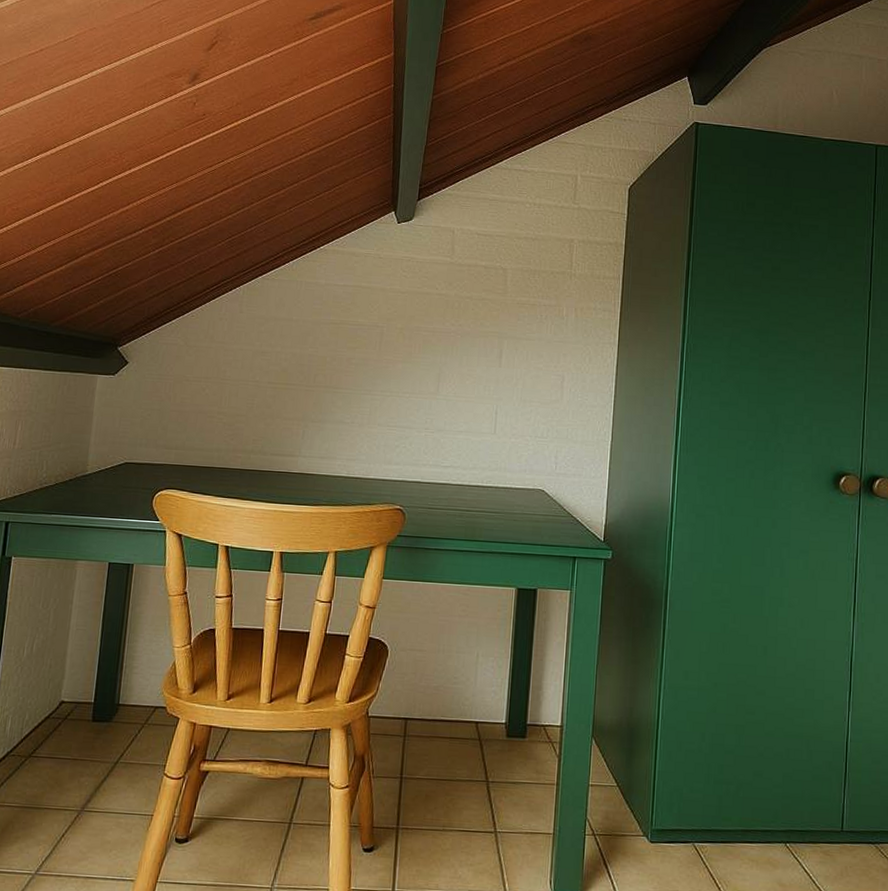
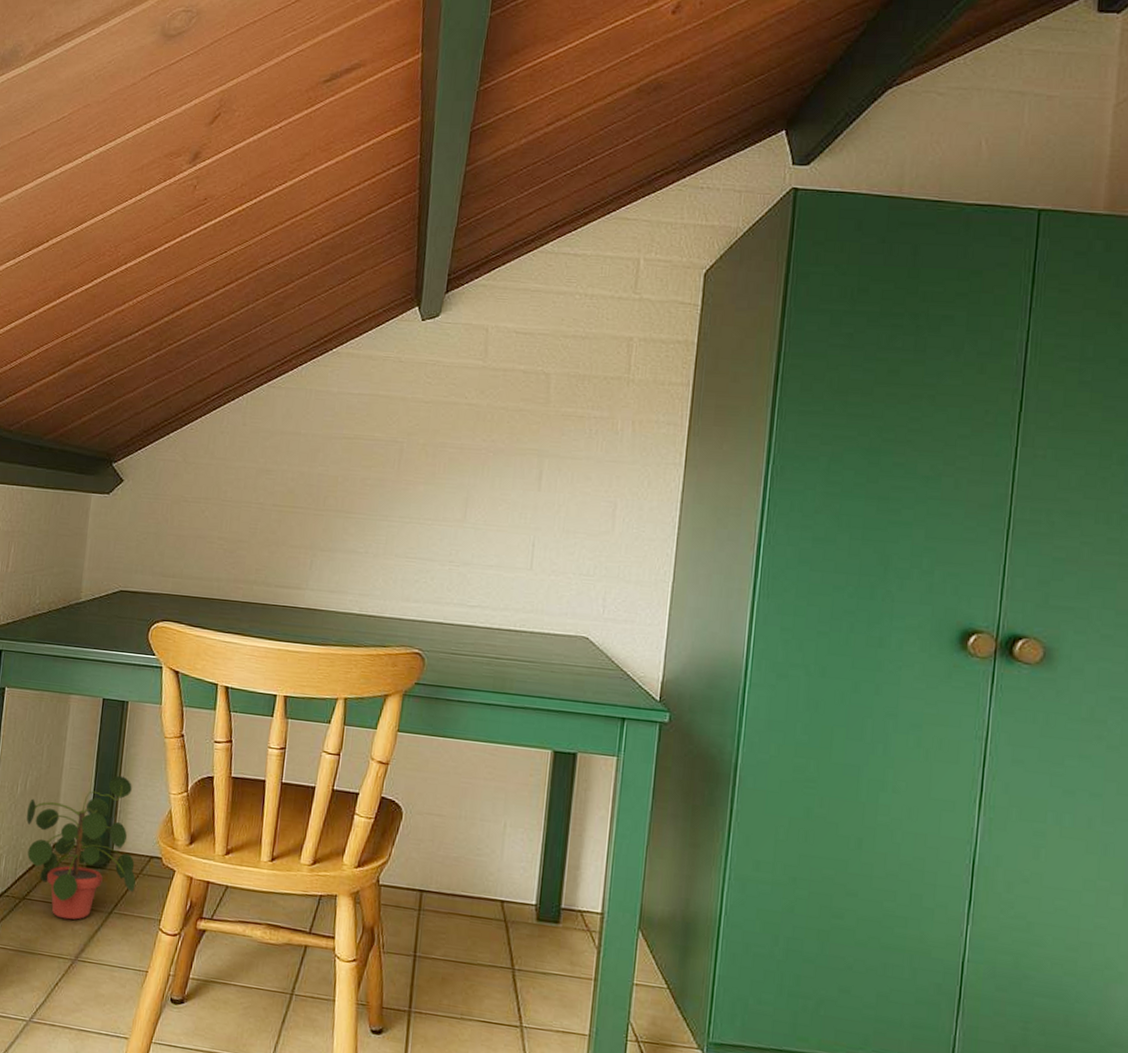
potted plant: none [32,633,141,773] -> present [26,775,136,920]

